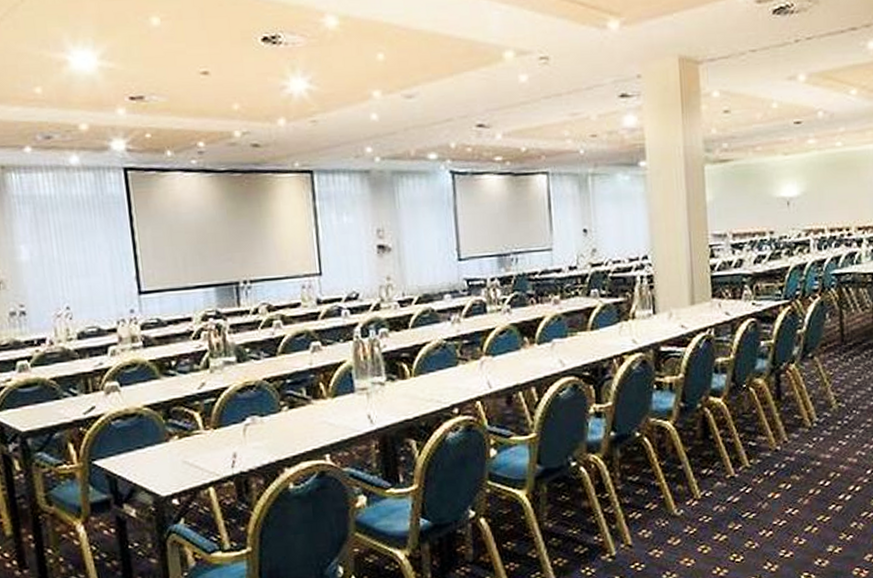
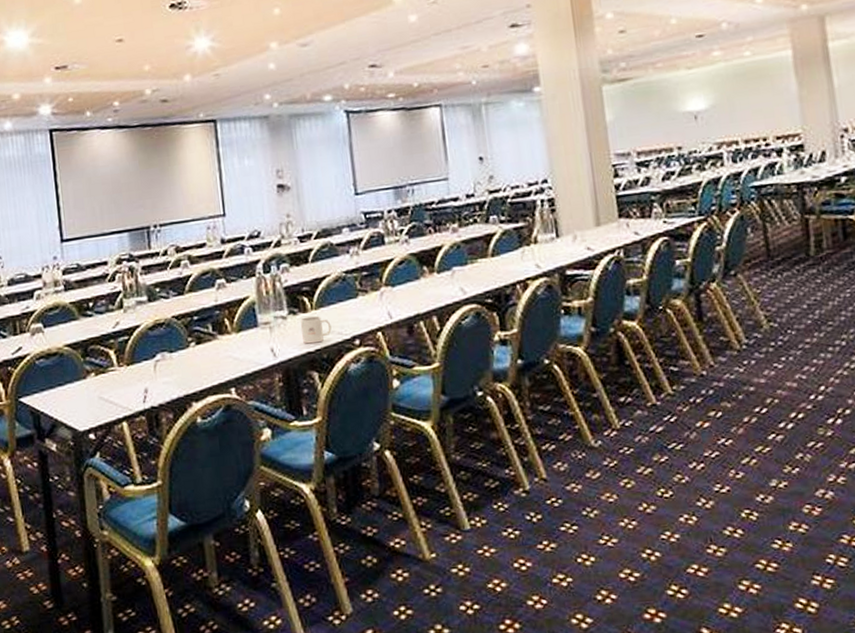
mug: none [398,383,431,411] -> present [300,316,332,344]

